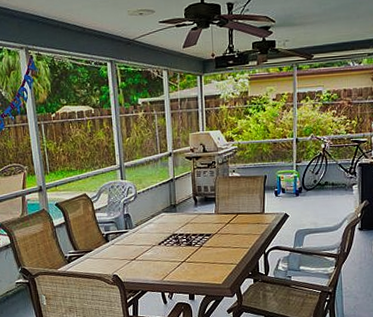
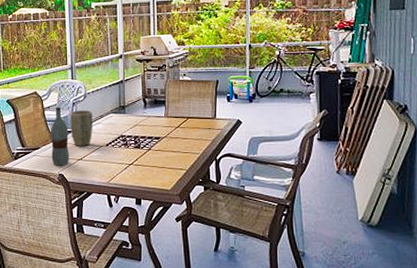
bottle: none [102,208,123,267] -> present [50,107,70,166]
plant pot: none [120,210,145,247] -> present [69,109,94,146]

